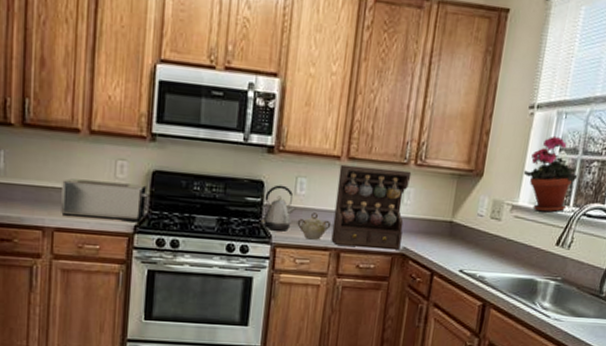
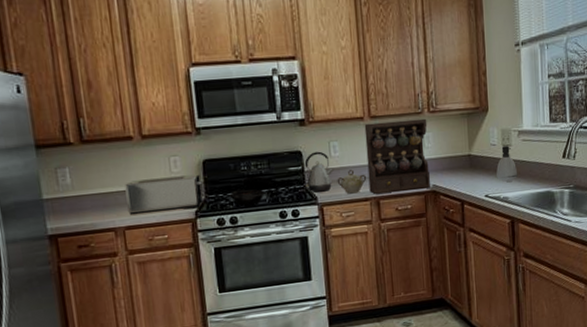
cooking pot: none [175,198,226,231] -> present [229,175,273,206]
soap dispenser: none [477,219,502,260] -> present [496,146,518,182]
potted plant: present [523,135,578,213] -> none [522,65,568,132]

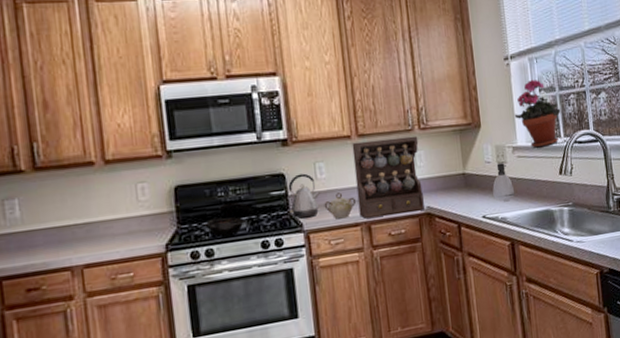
toaster: present [125,174,204,216] -> none [84,202,175,252]
potted plant: none [522,65,568,132] -> present [514,79,561,148]

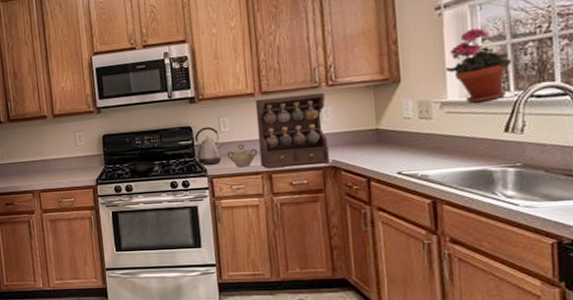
soap dispenser: present [492,163,515,201] -> none [412,119,441,158]

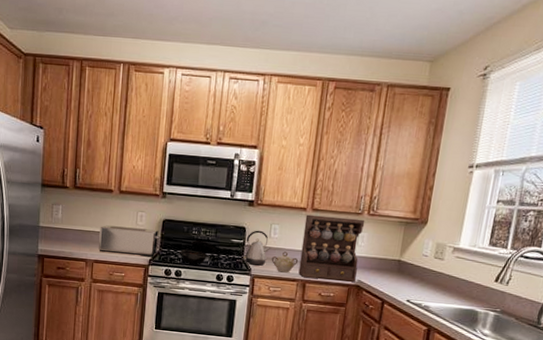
toaster: none [40,147,103,181] -> present [98,225,160,257]
potted plant: present [445,28,512,103] -> none [464,190,515,254]

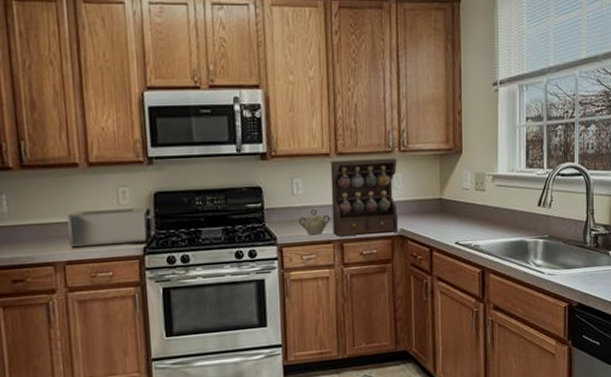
cooking pot: present [179,240,217,264] -> none [181,211,230,244]
kettle: present [243,230,271,266] -> none [264,188,297,232]

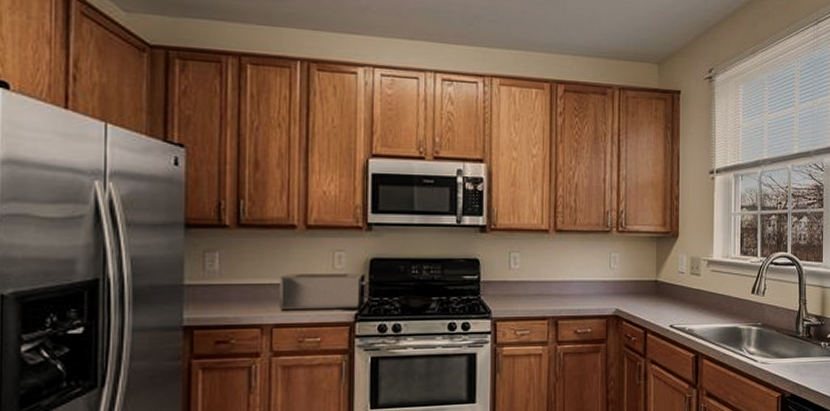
cooking pot: none [181,211,230,244] -> present [395,281,445,313]
sugar bowl: present [298,209,331,235] -> none [514,284,547,311]
spice rack: present [330,158,398,236] -> none [548,237,615,313]

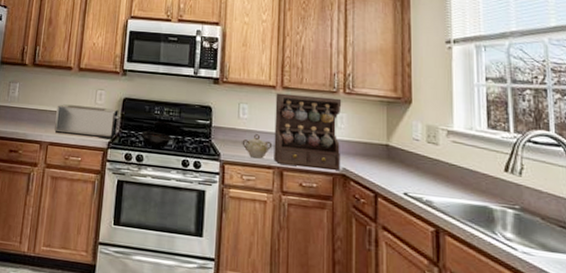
sugar bowl: none [514,284,547,311] -> present [242,134,273,159]
spice rack: none [548,237,615,313] -> present [273,93,342,170]

